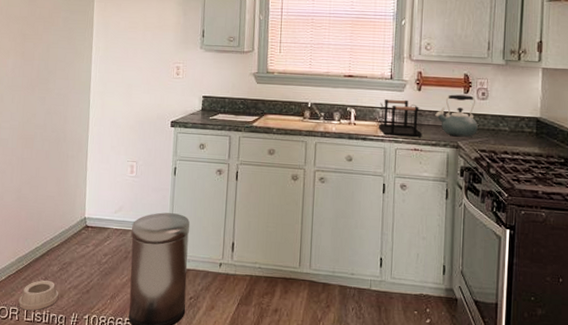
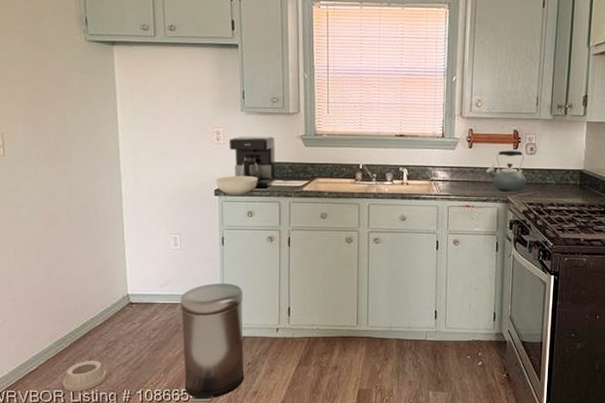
bowl: none [172,108,211,129] -> present [215,175,258,196]
coffee maker: none [187,71,229,122] -> present [229,136,276,189]
dish rack: present [378,99,423,138] -> none [430,157,475,195]

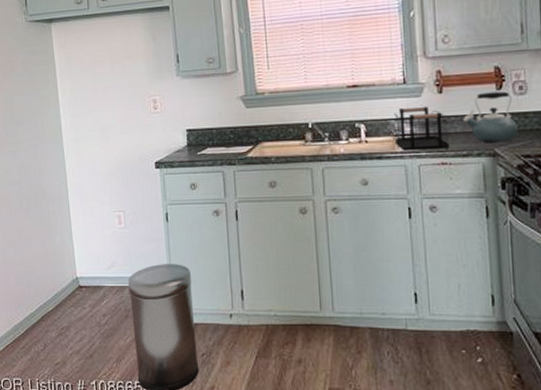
pet bowl: present [62,360,107,392] -> none [20,347,62,381]
bowl: present [215,175,258,196] -> none [155,144,199,168]
coffee maker: present [229,136,276,189] -> none [166,100,218,158]
dish rack: none [430,157,475,195] -> present [394,106,450,151]

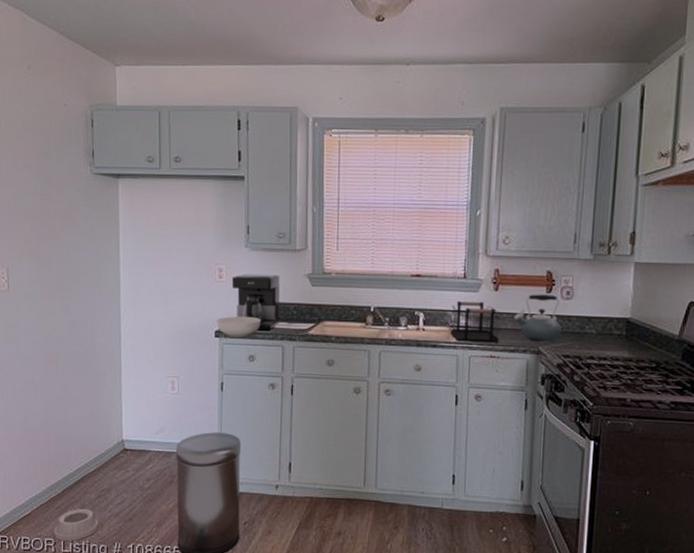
pet bowl: none [20,347,62,381] -> present [54,508,99,542]
bowl: none [155,144,199,168] -> present [216,316,261,339]
coffee maker: none [166,100,218,158] -> present [231,273,281,331]

